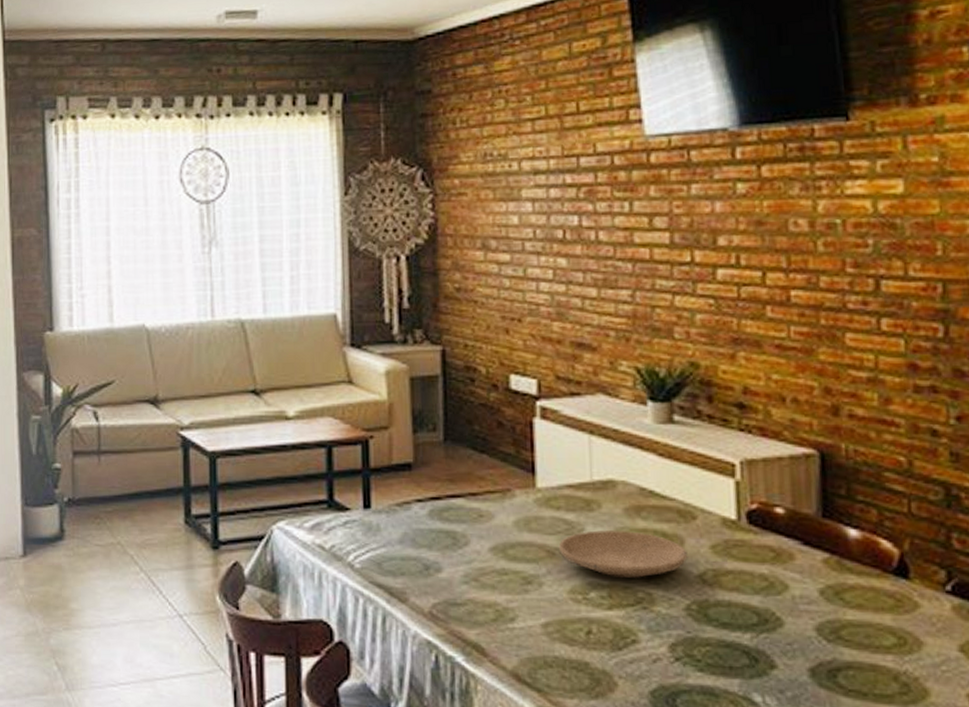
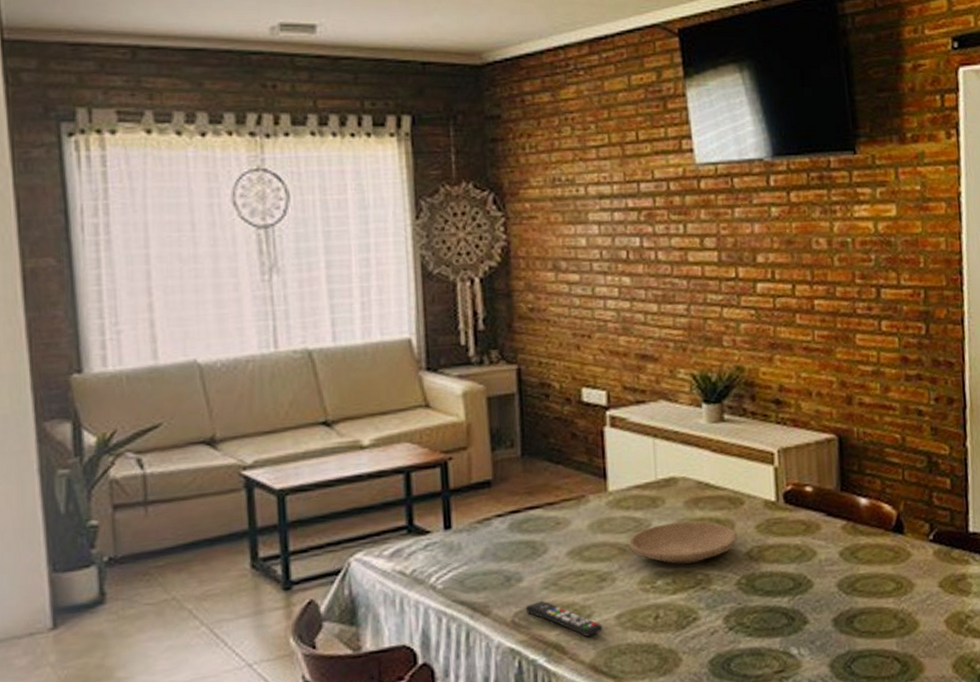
remote control: none [444,595,528,642] -> present [525,600,603,637]

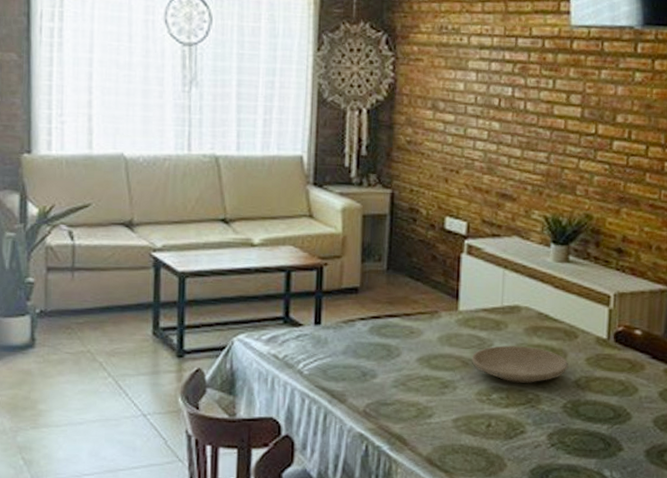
remote control: present [525,600,603,637] -> none [376,397,441,433]

